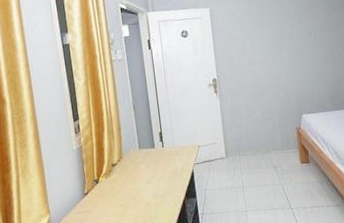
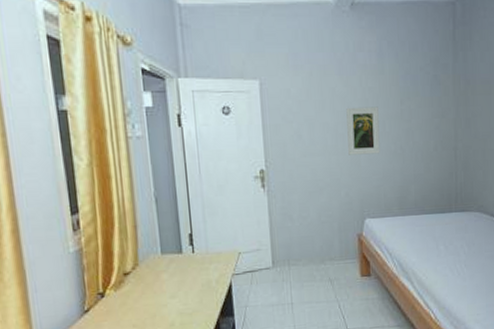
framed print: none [282,20,313,62] -> present [346,106,380,155]

